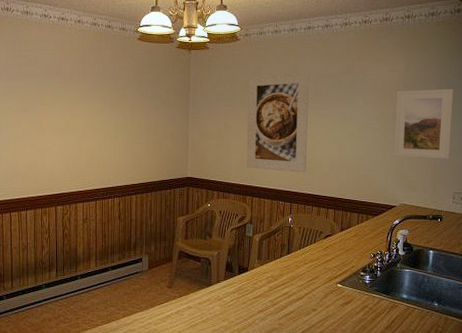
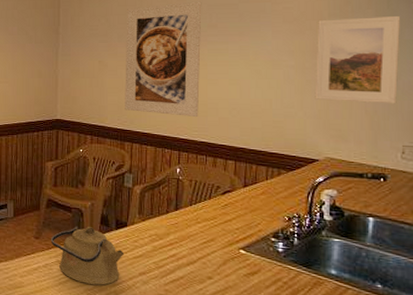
kettle: none [182,274,246,325] -> present [50,226,125,285]

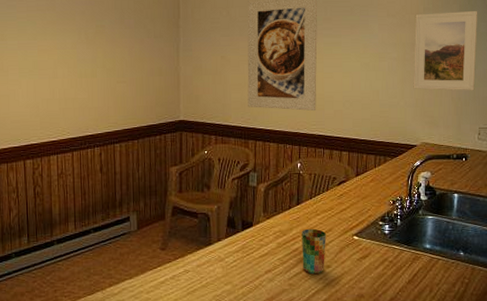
kettle: present [50,226,125,285] -> none [177,231,251,290]
cup: none [180,235,209,284] -> present [302,228,327,275]

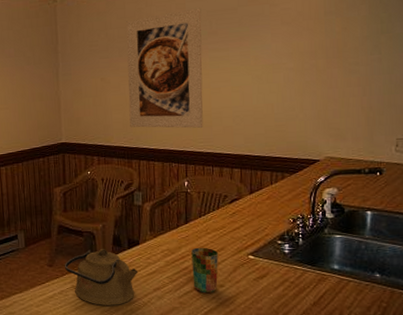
kettle: none [177,231,251,290] -> present [64,249,139,305]
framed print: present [413,10,478,91] -> none [314,9,393,101]

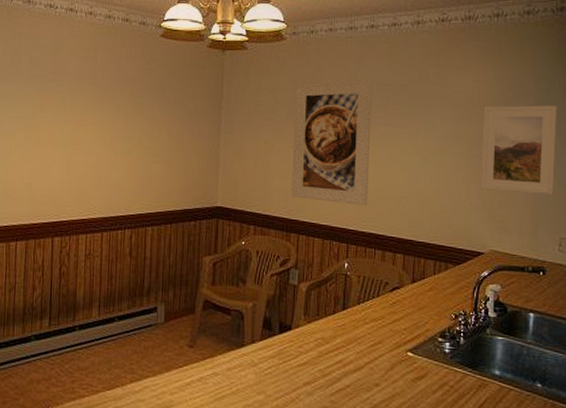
kettle: present [64,249,139,305] -> none [206,331,288,399]
cup: present [191,247,219,294] -> none [347,338,376,393]
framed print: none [314,9,393,101] -> present [480,105,558,195]

